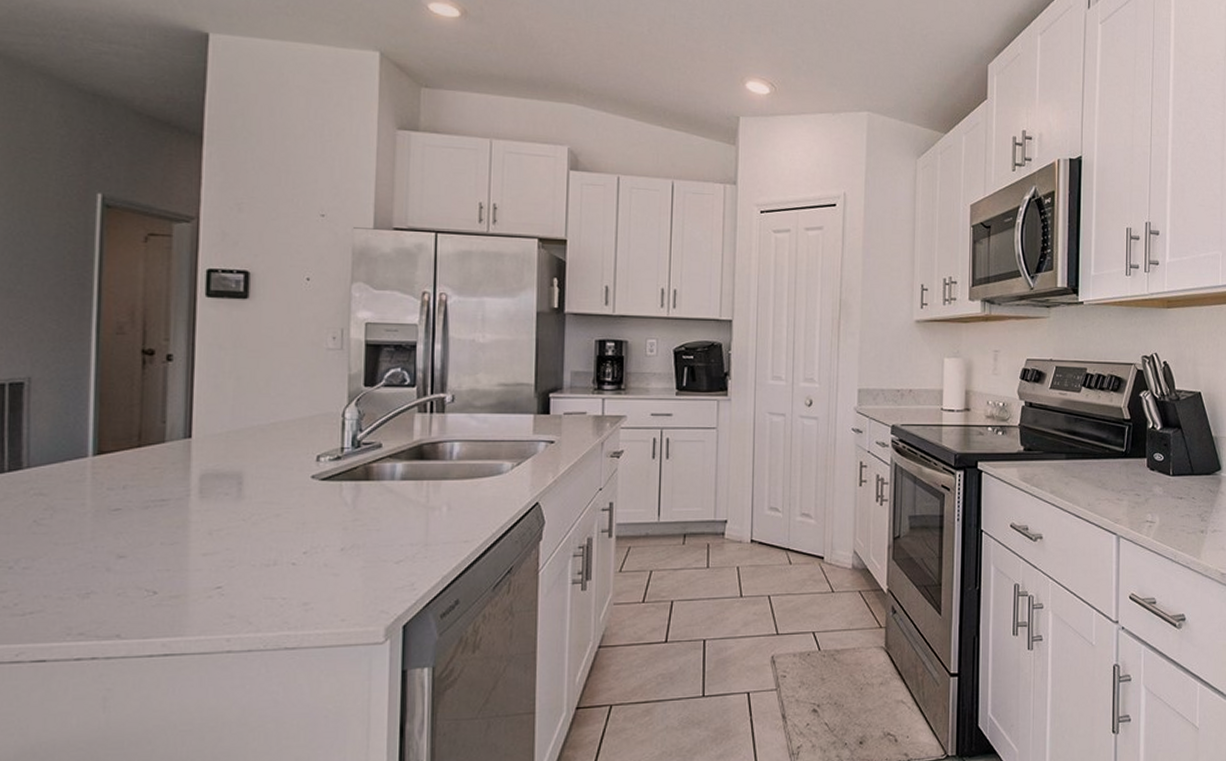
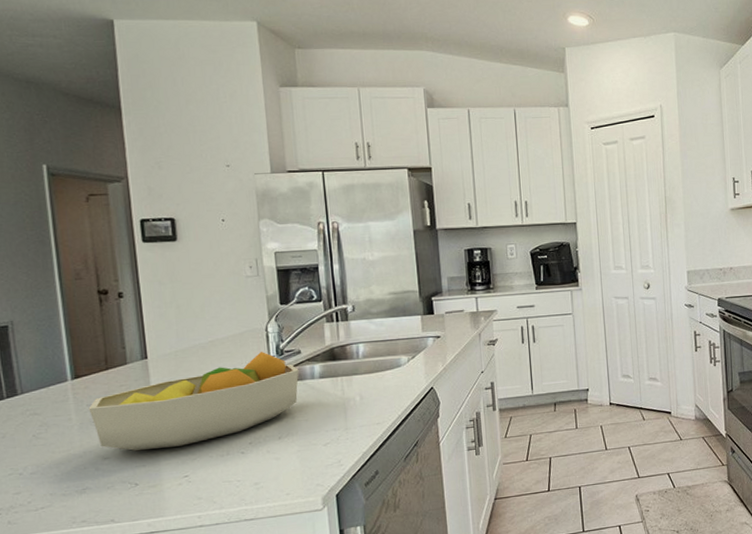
fruit bowl: none [109,442,377,551] -> present [88,352,299,451]

